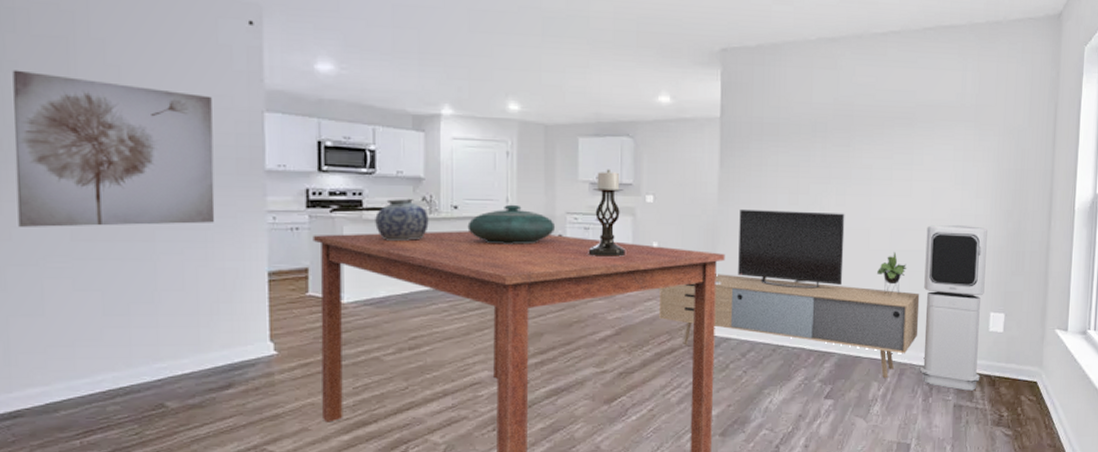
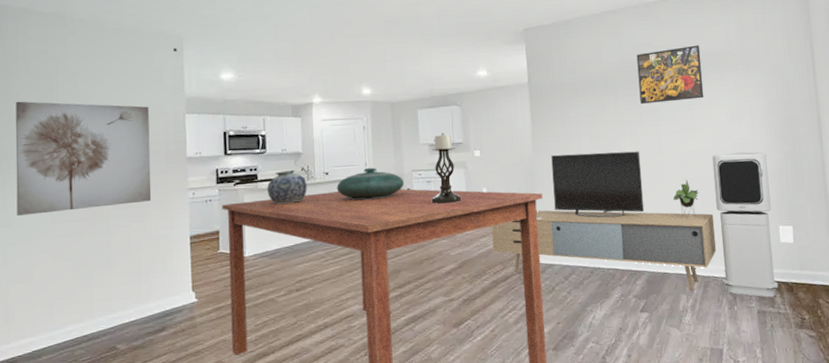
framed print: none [852,92,930,158] -> present [636,45,704,105]

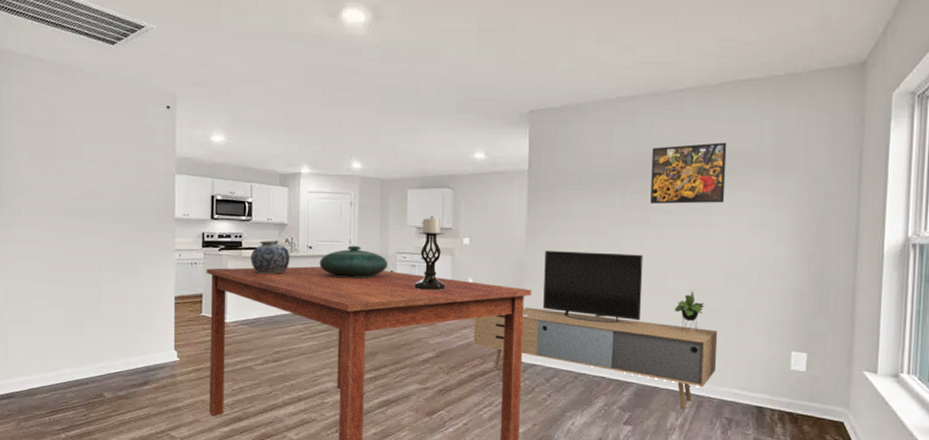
wall art: present [15,101,152,216] -> none [17,148,141,261]
air purifier: present [712,152,779,298] -> none [719,266,788,427]

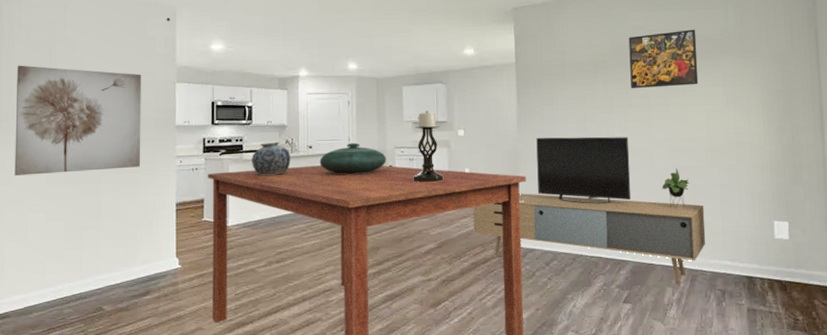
wall art: none [17,148,141,261] -> present [15,65,141,176]

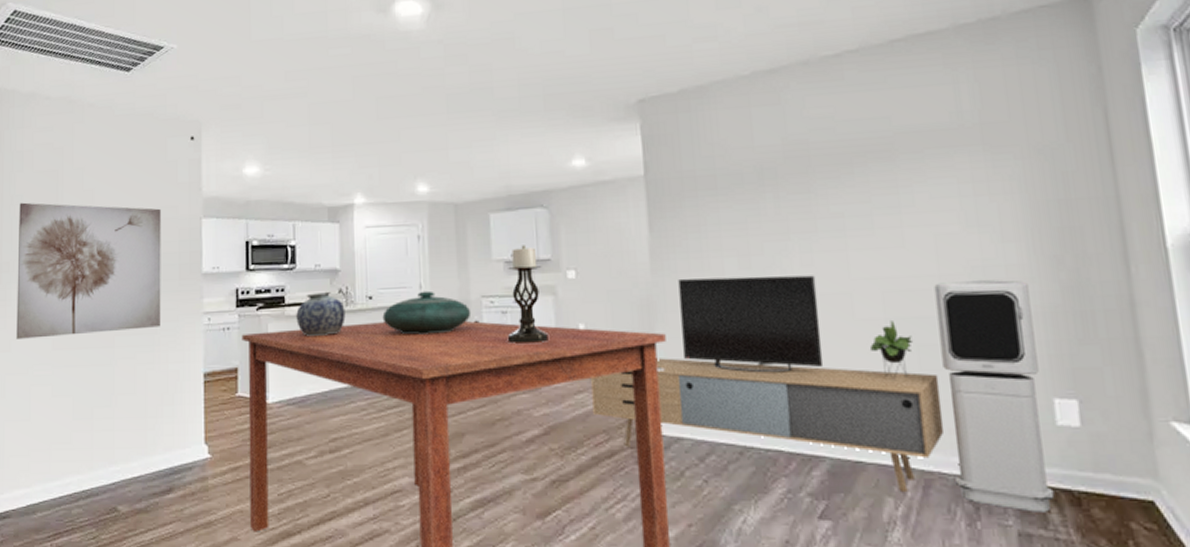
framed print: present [628,29,699,89] -> none [808,116,920,207]
air purifier: none [704,142,771,295] -> present [934,280,1055,512]

